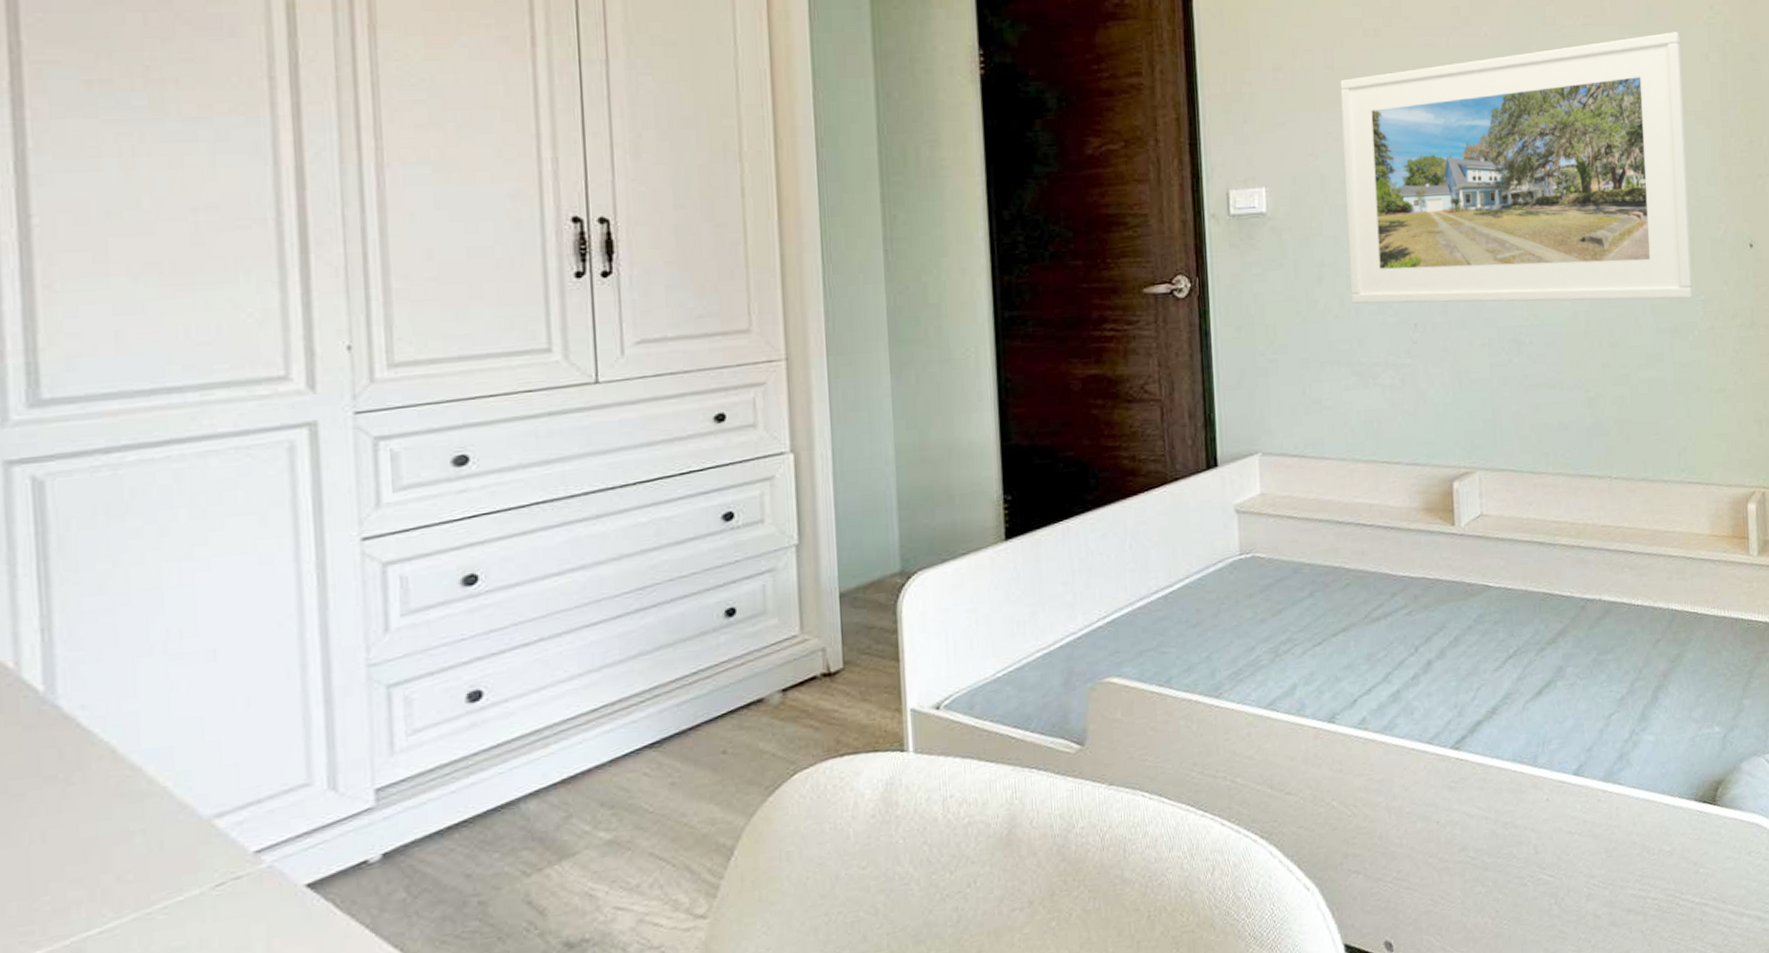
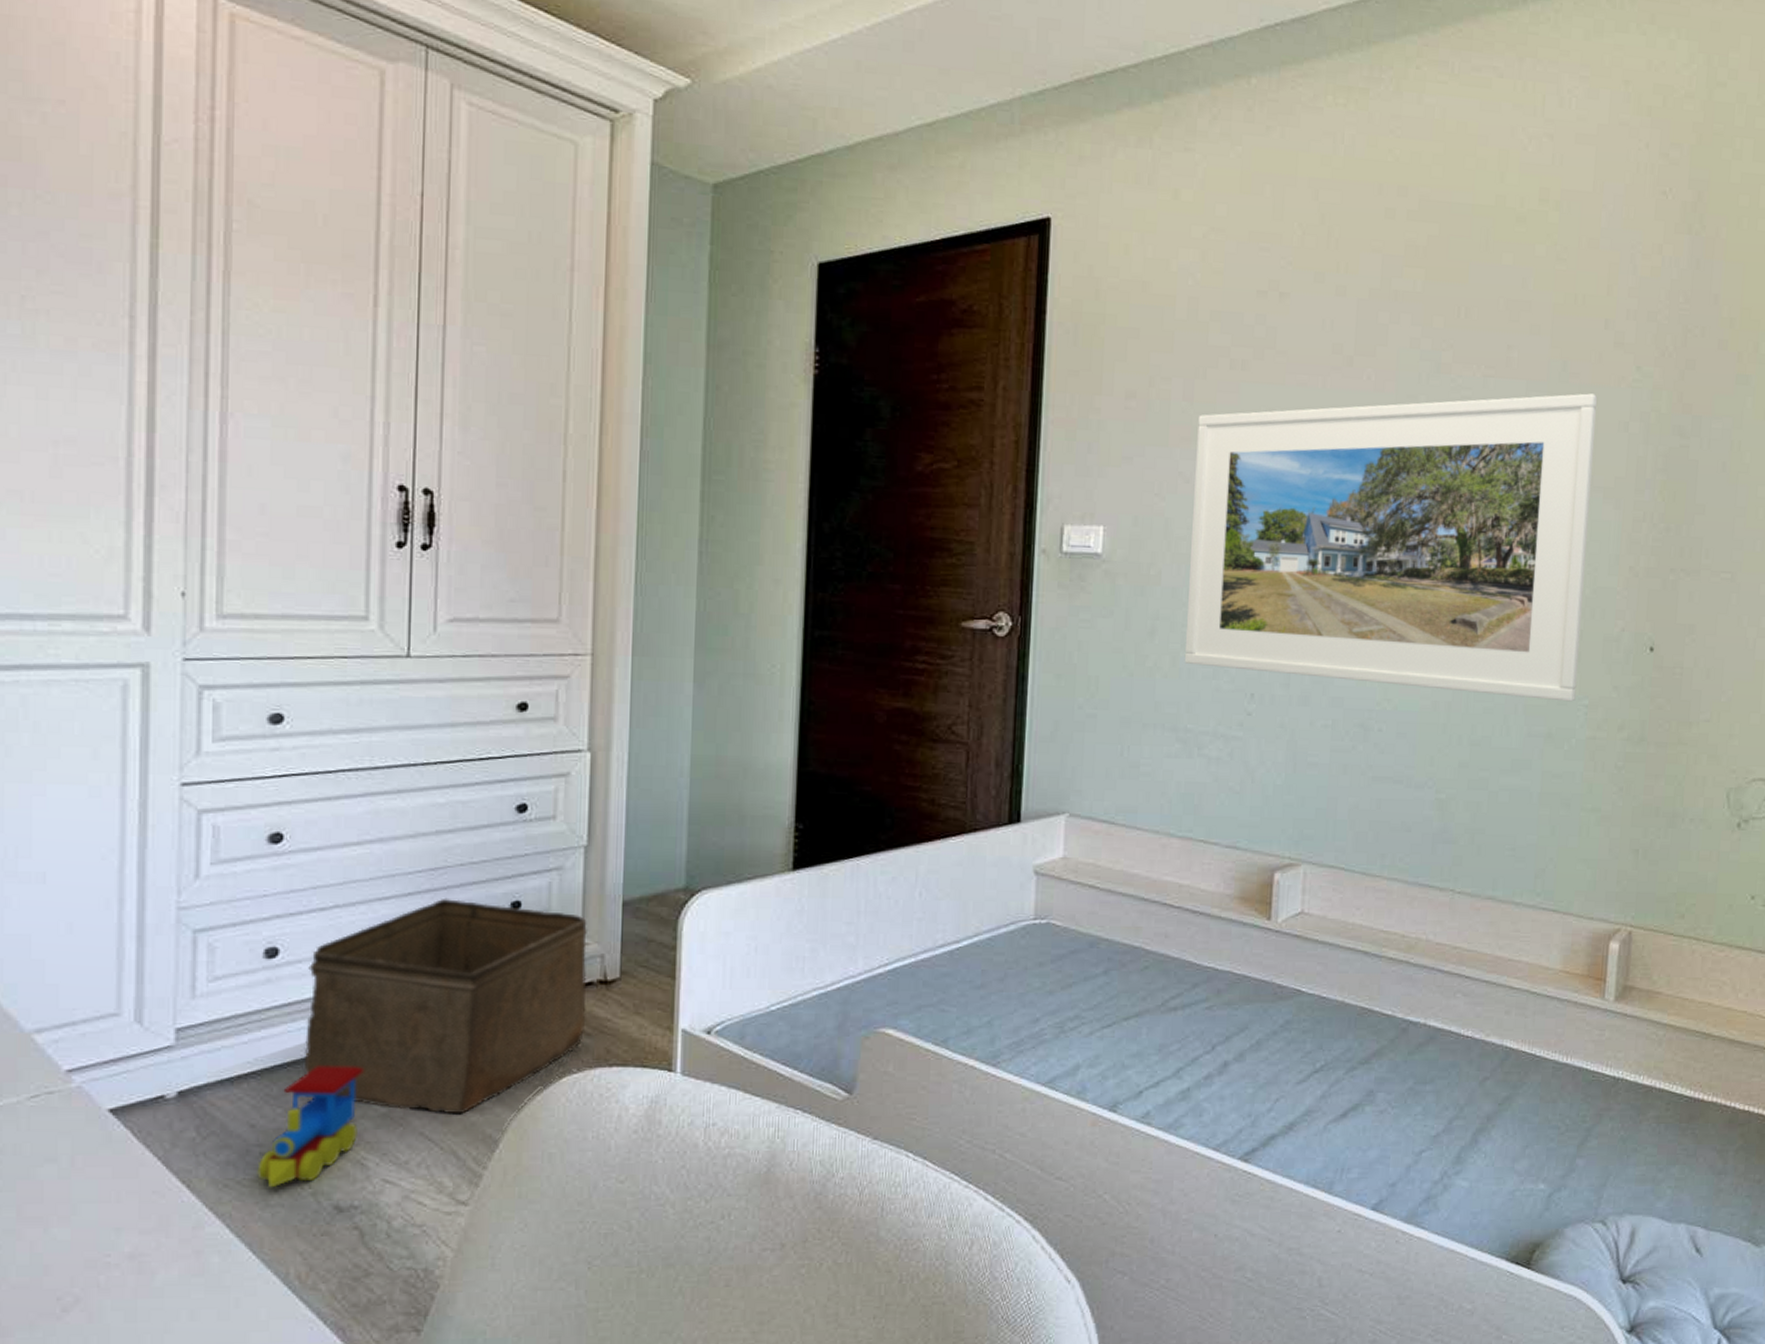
toy train: none [476,797,584,937] -> present [257,1066,364,1188]
storage bin: none [516,612,813,835] -> present [303,897,587,1115]

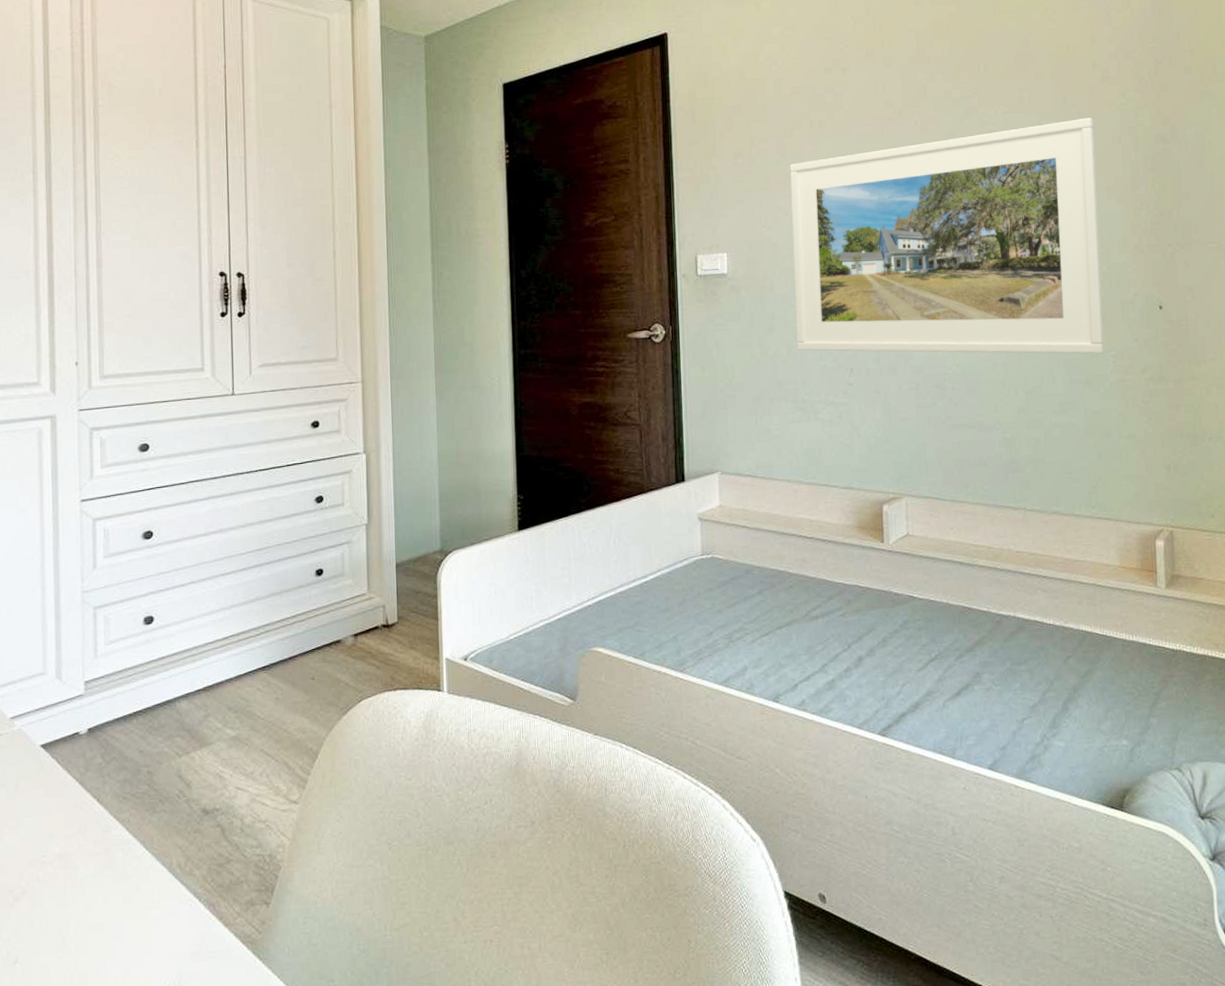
toy train: present [257,1066,364,1188] -> none [146,701,218,798]
storage bin: present [303,897,587,1115] -> none [175,570,375,734]

